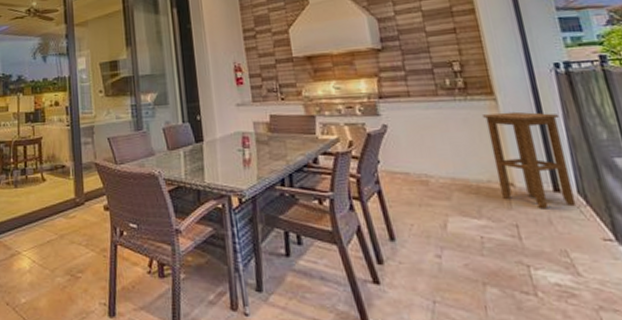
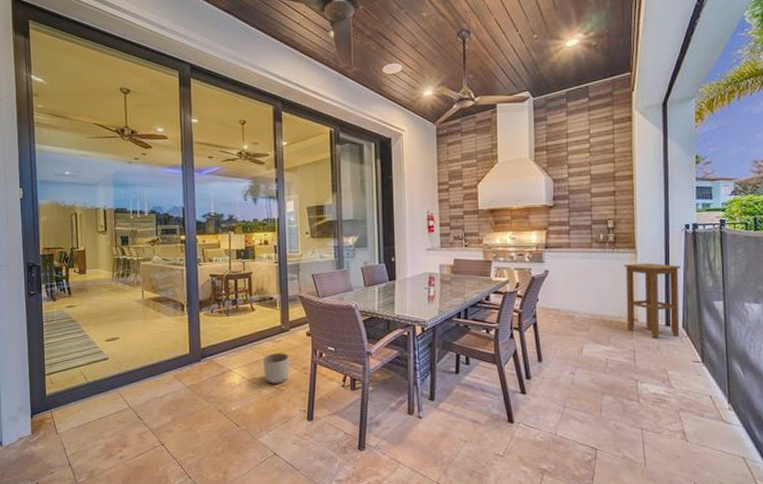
planter: none [55,230,86,269] -> present [262,352,289,383]

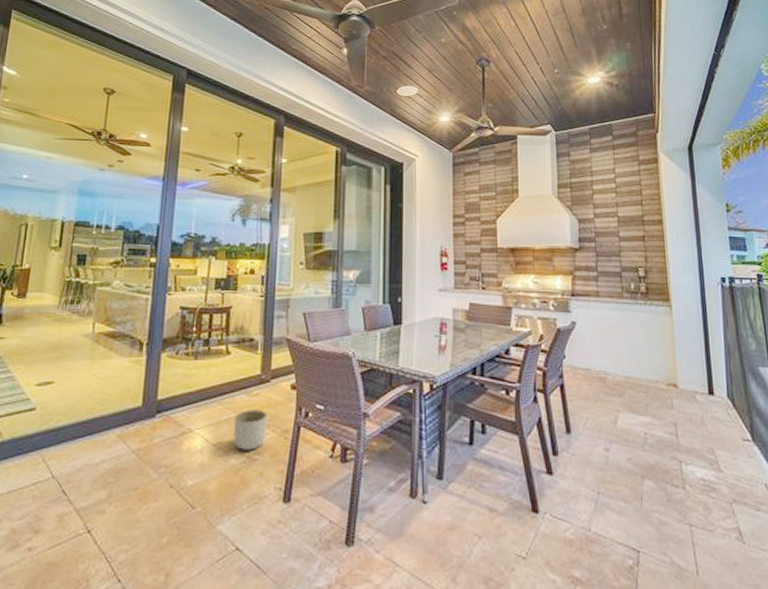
stool: present [623,263,680,339] -> none [657,318,725,410]

